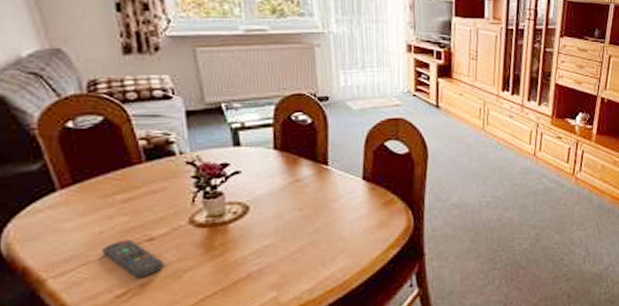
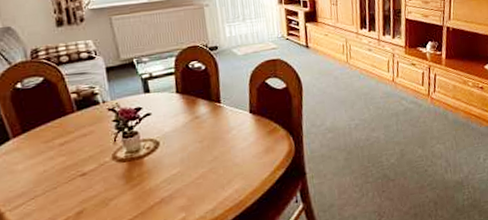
remote control: present [102,239,164,279] -> none [46,175,95,208]

